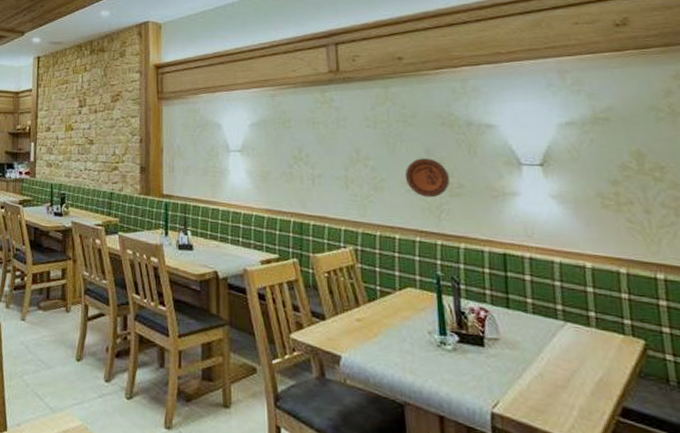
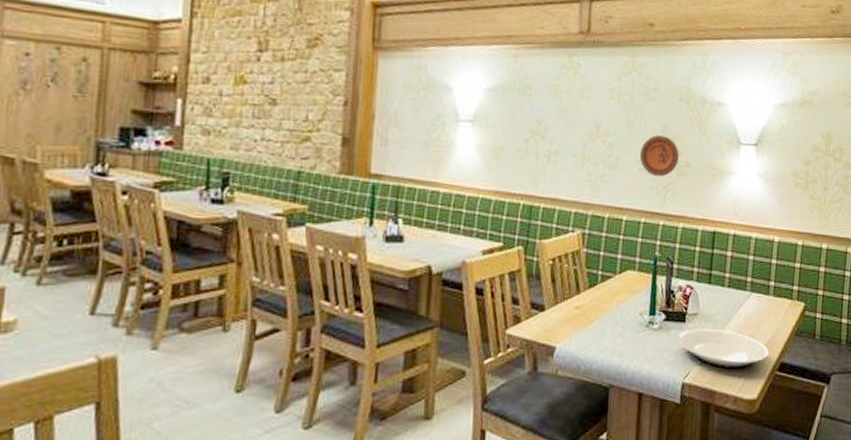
plate: none [478,354,604,407] -> present [678,328,769,369]

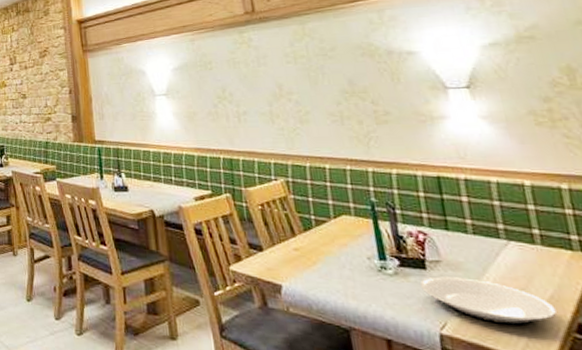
decorative plate: present [639,135,679,177] -> none [329,89,375,127]

